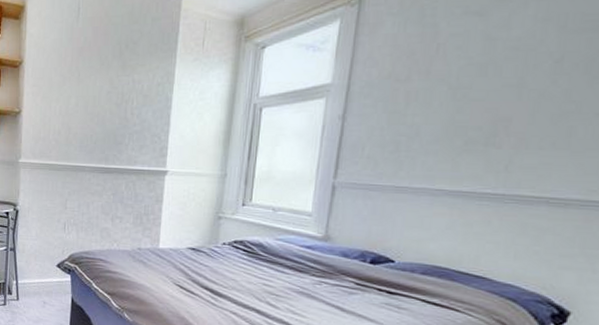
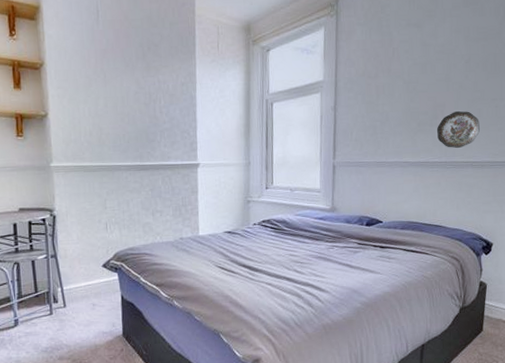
decorative plate: none [493,128,569,179] -> present [436,111,480,149]

